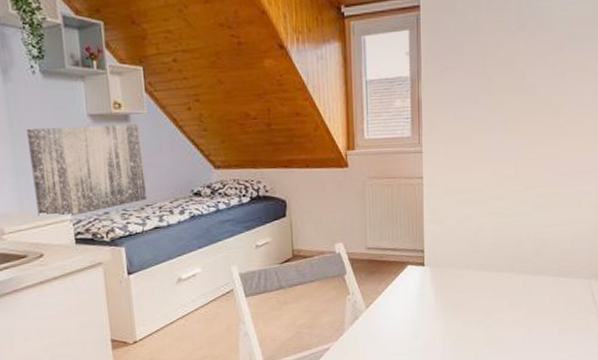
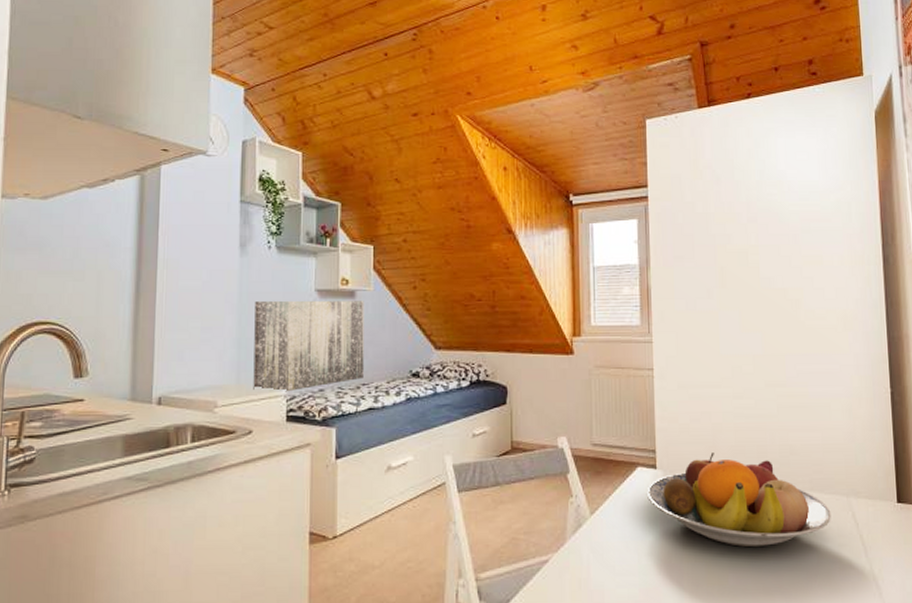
fruit bowl: none [415,249,574,326] -> present [646,453,831,548]

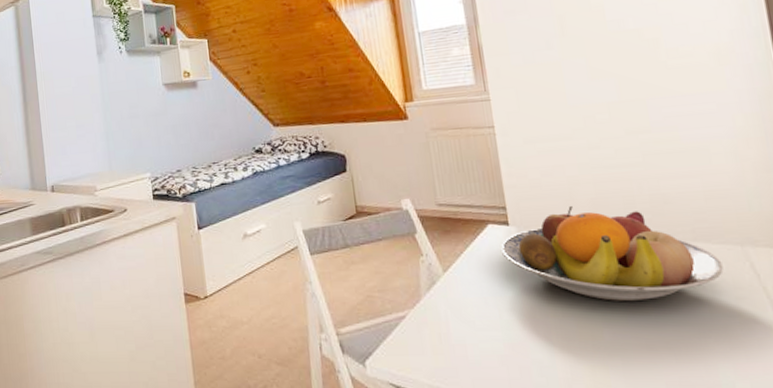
wall art: present [253,300,364,392] -> none [115,89,213,175]

